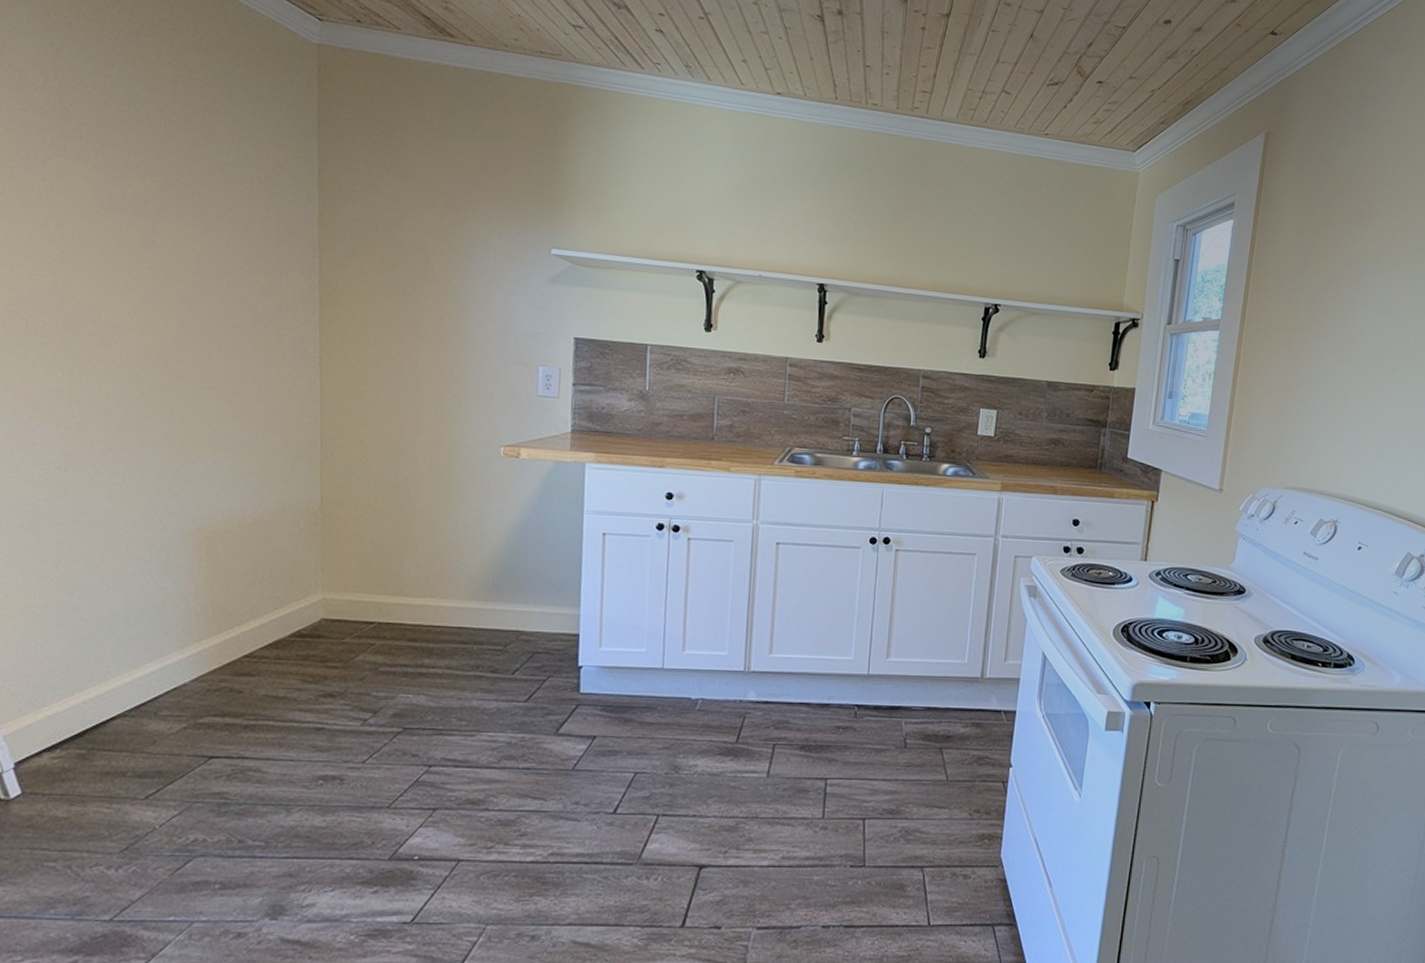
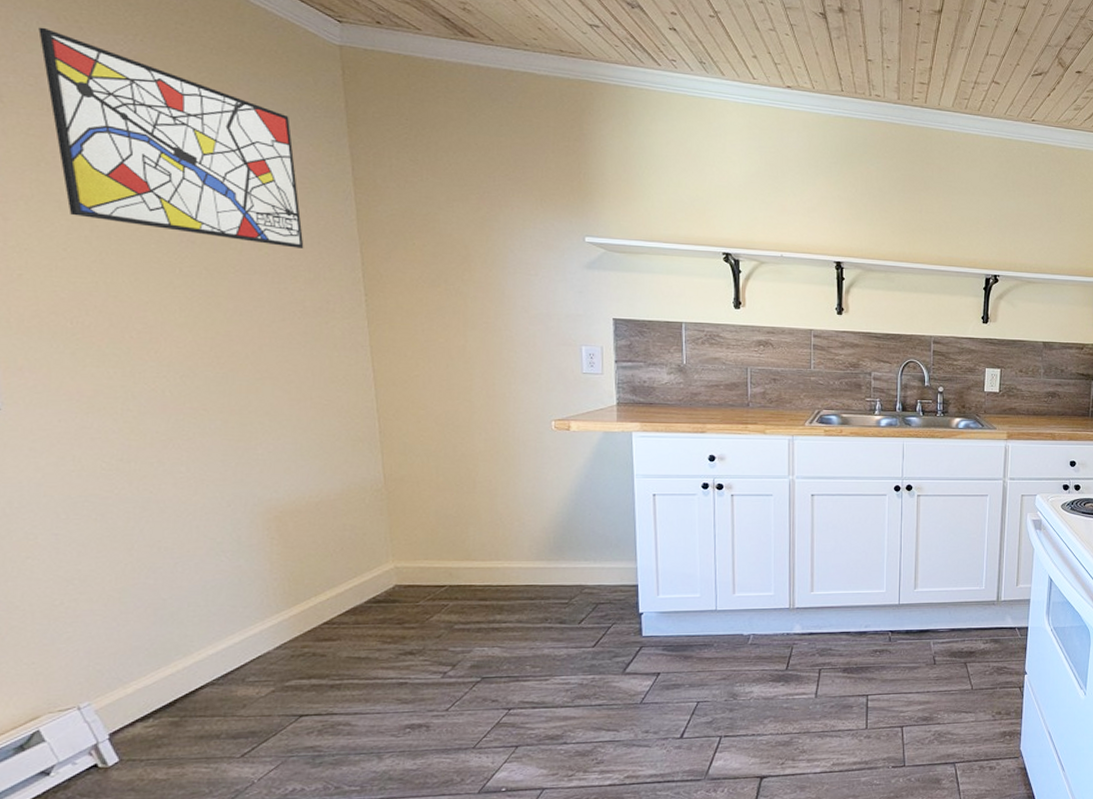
wall art: none [28,22,263,253] -> present [38,27,304,248]

